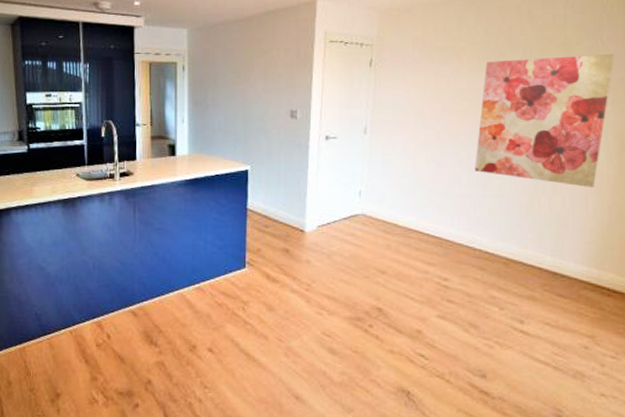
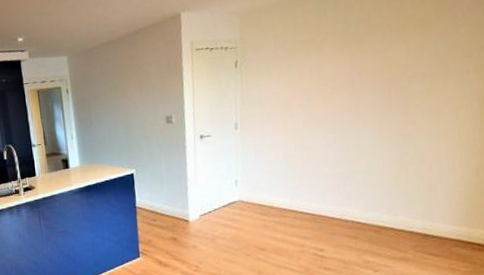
wall art: present [475,53,615,187] -> none [342,23,476,154]

